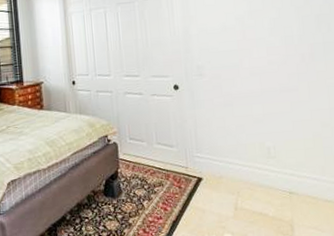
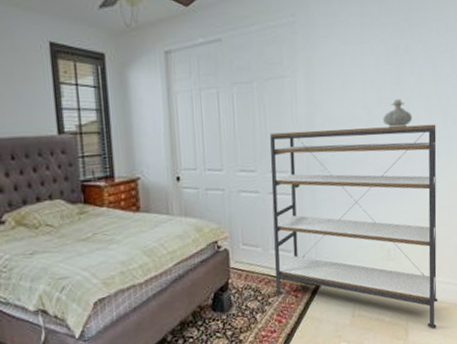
shelving unit: none [151,31,324,227] -> present [270,124,438,329]
ceramic vessel: none [255,10,286,36] -> present [382,98,413,128]

